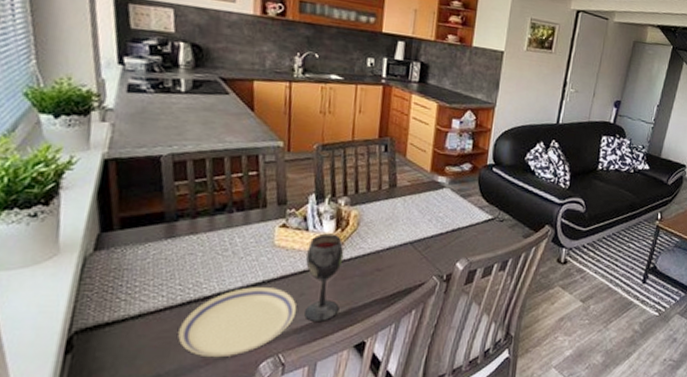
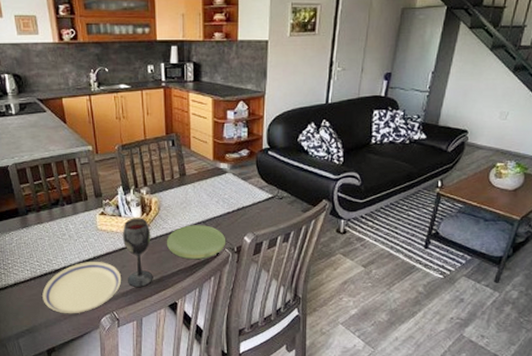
plate: none [361,246,436,289] -> present [166,225,226,260]

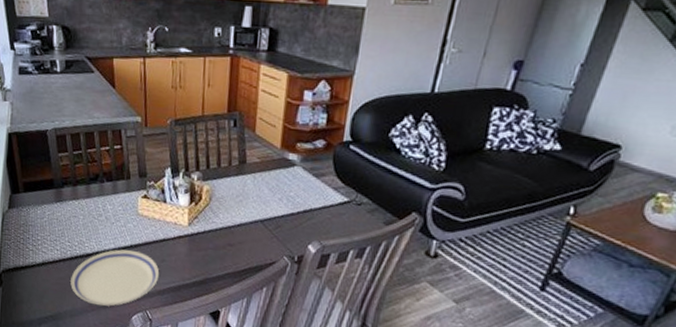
wine glass: present [122,218,153,288] -> none [164,205,199,288]
plate: present [166,225,226,260] -> none [214,222,286,266]

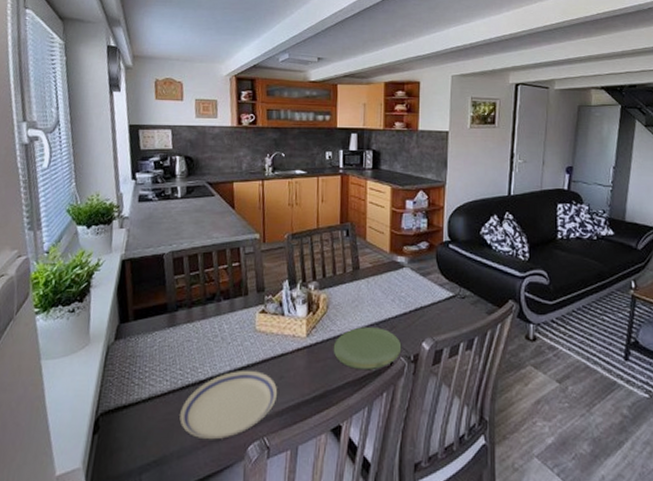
plate: none [214,222,286,266] -> present [333,327,402,371]

